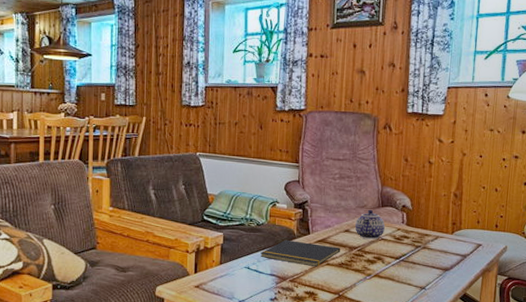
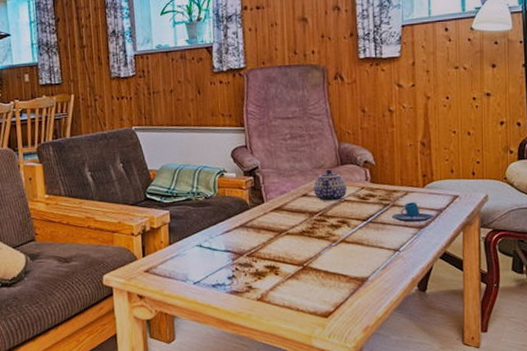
notepad: present [260,239,341,267] -> none [212,211,300,239]
mug: none [421,246,459,265] -> present [391,202,434,223]

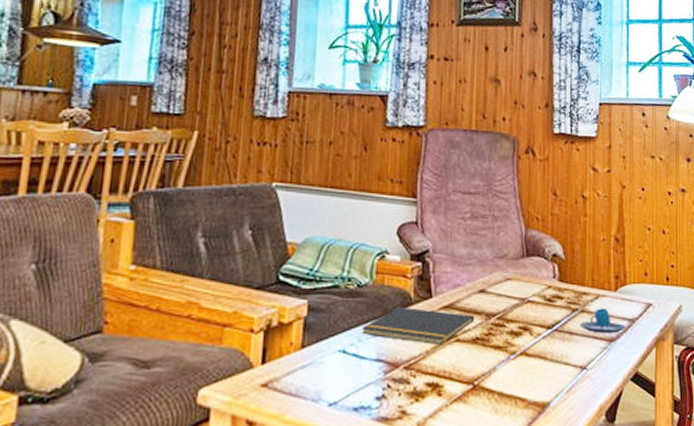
notepad: none [212,211,300,239] -> present [362,306,475,346]
teapot: present [313,169,347,202] -> none [493,260,531,302]

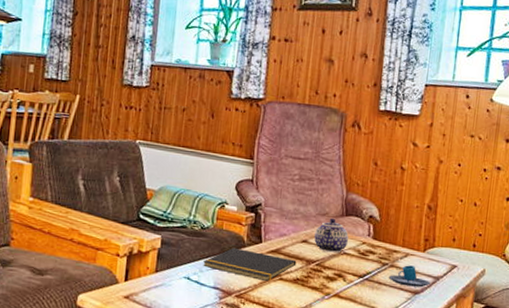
teapot: none [493,260,531,302] -> present [314,218,349,253]

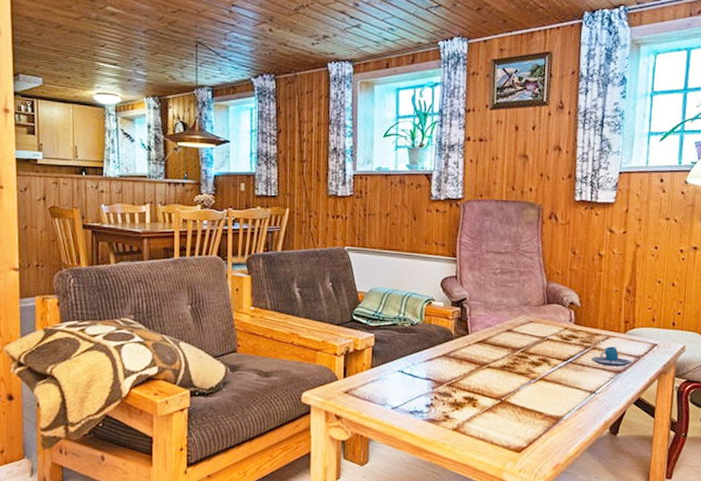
notepad: present [203,247,297,282] -> none [415,340,503,371]
teapot: present [314,218,349,253] -> none [518,307,551,340]

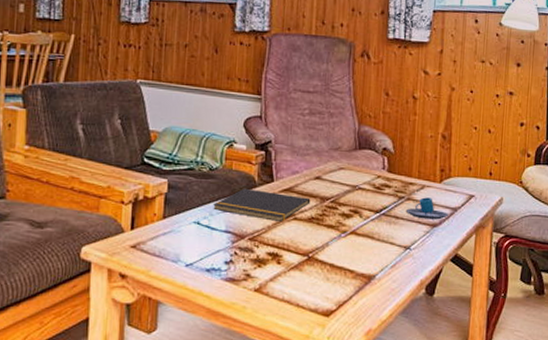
notepad: none [415,340,503,371] -> present [213,188,311,223]

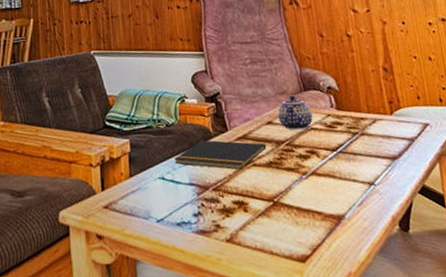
teapot: none [328,152,363,189] -> present [277,95,313,131]
mug: present [405,197,448,220] -> none [361,130,407,153]

